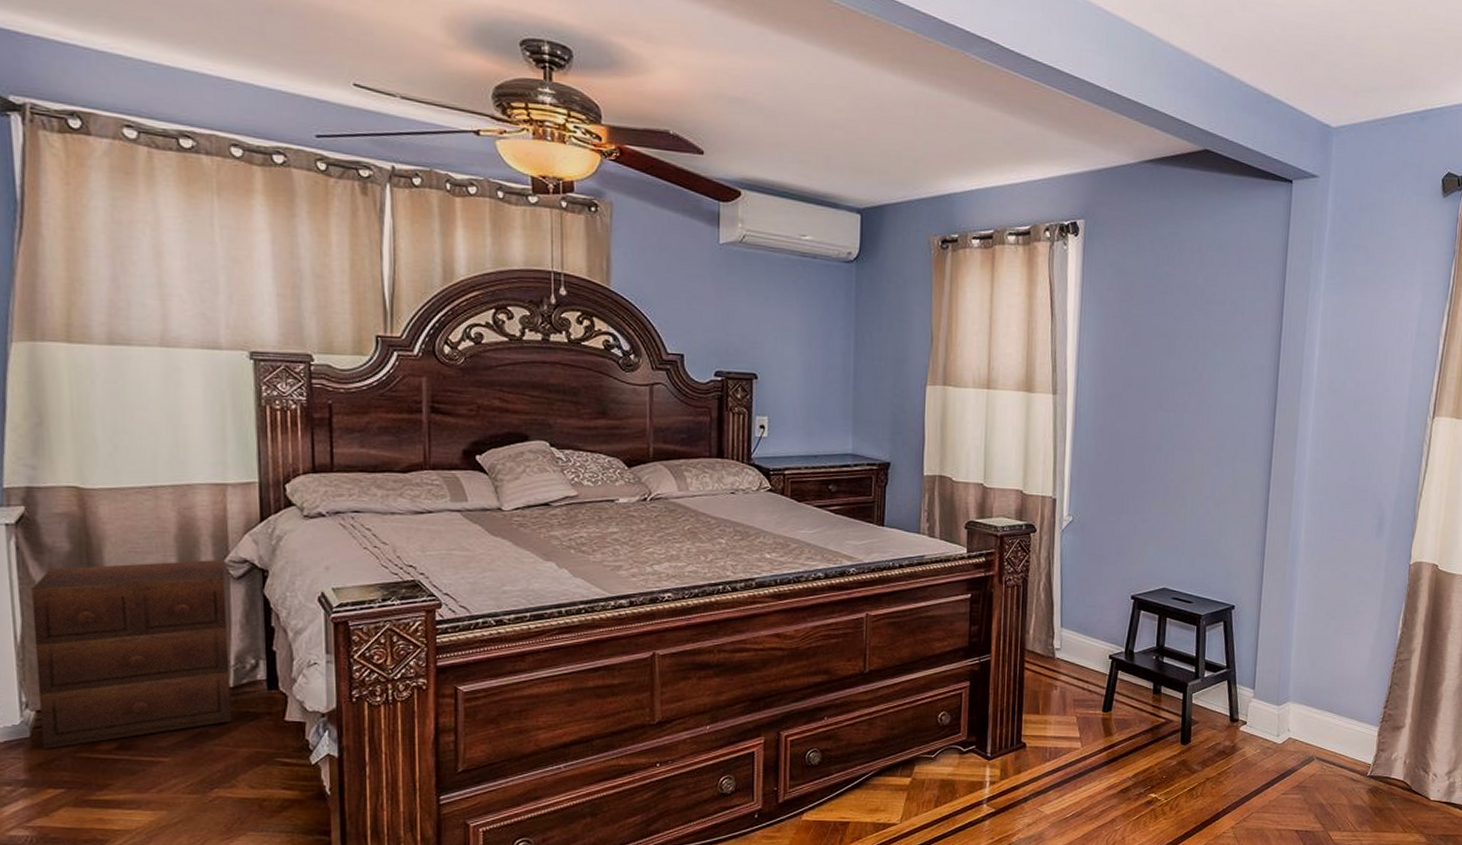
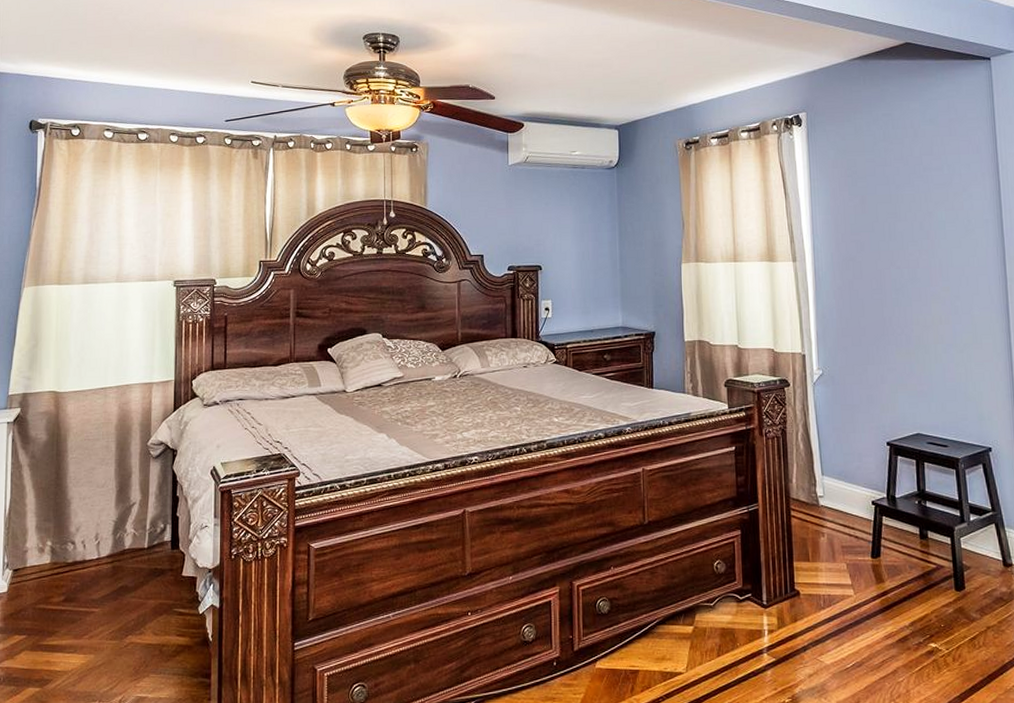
nightstand: present [31,559,232,749] -> none [14,442,147,601]

